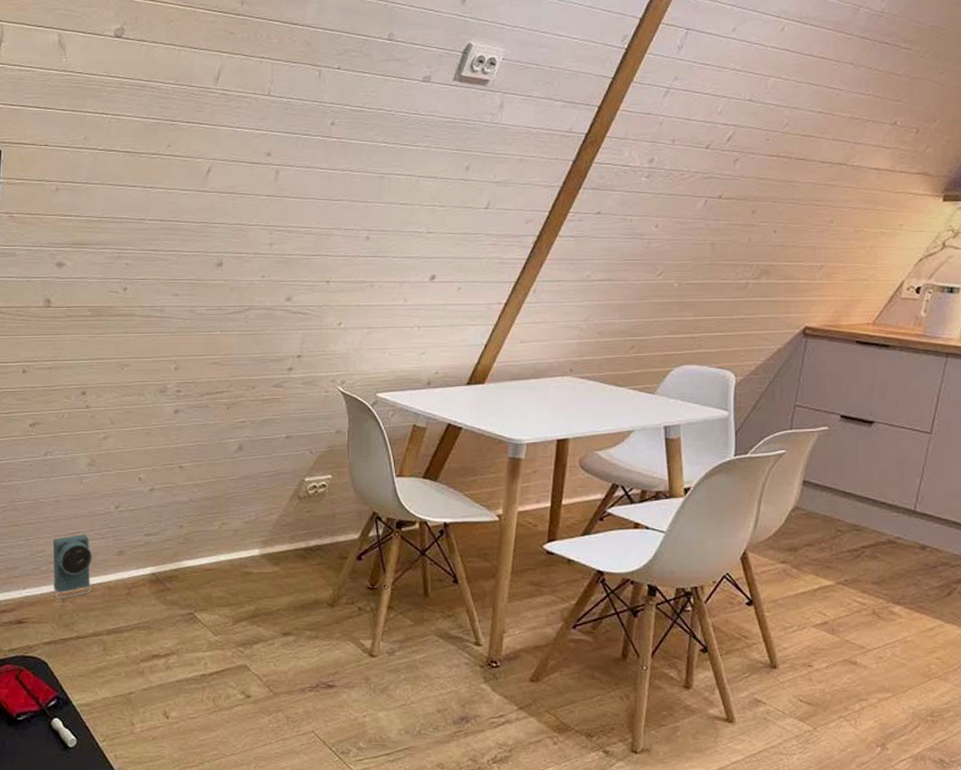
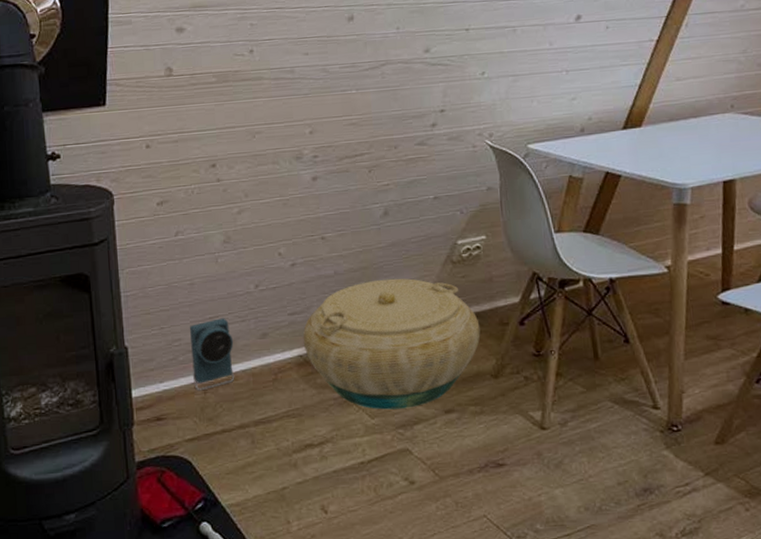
basket: none [156,509,320,629] -> present [302,278,481,410]

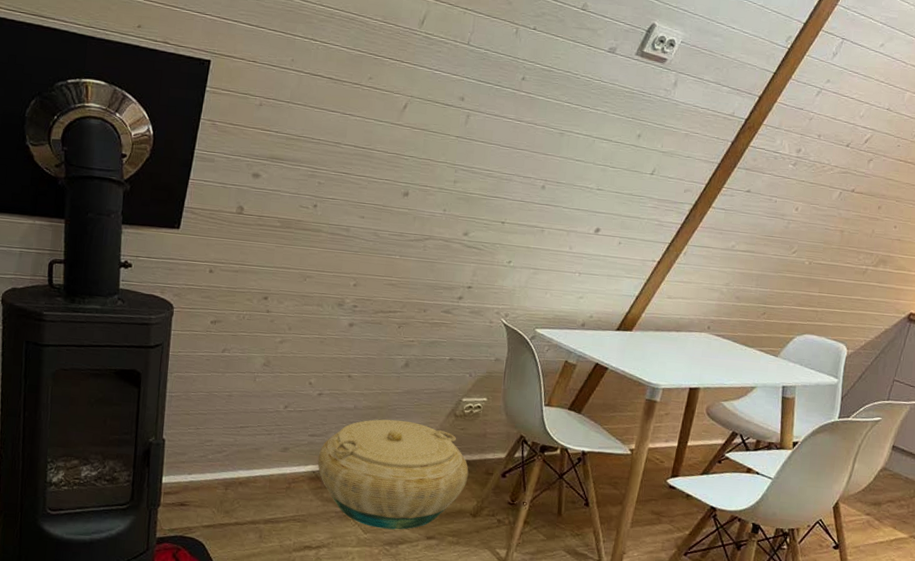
lantern: present [189,318,235,391] -> none [217,428,258,487]

